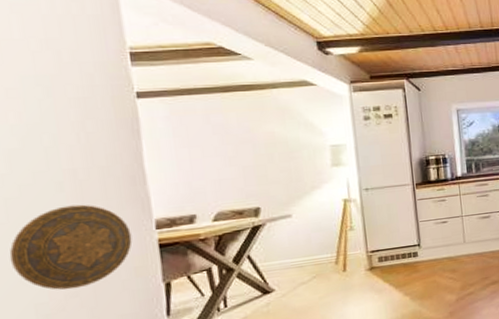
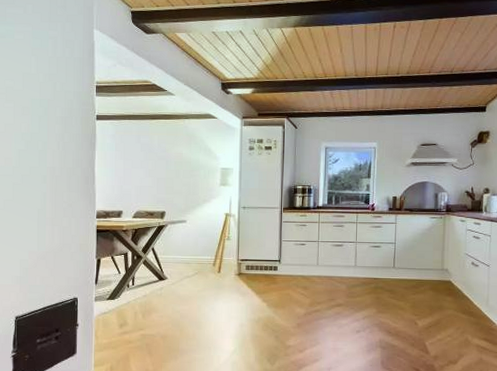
decorative plate: present [9,204,133,290] -> none [11,193,81,253]

